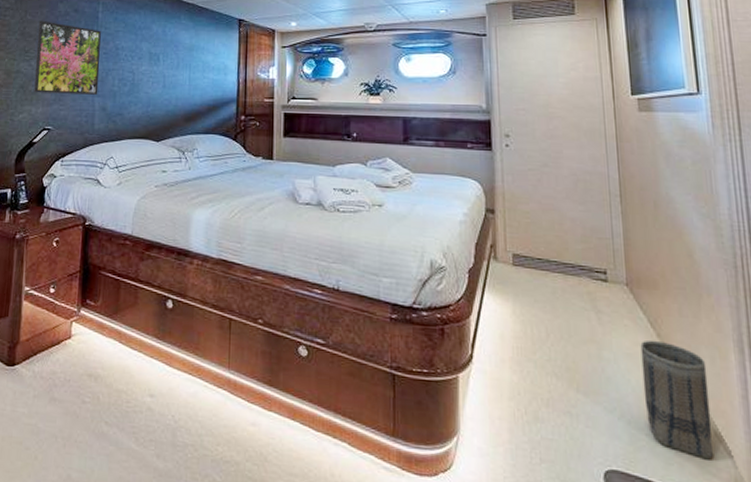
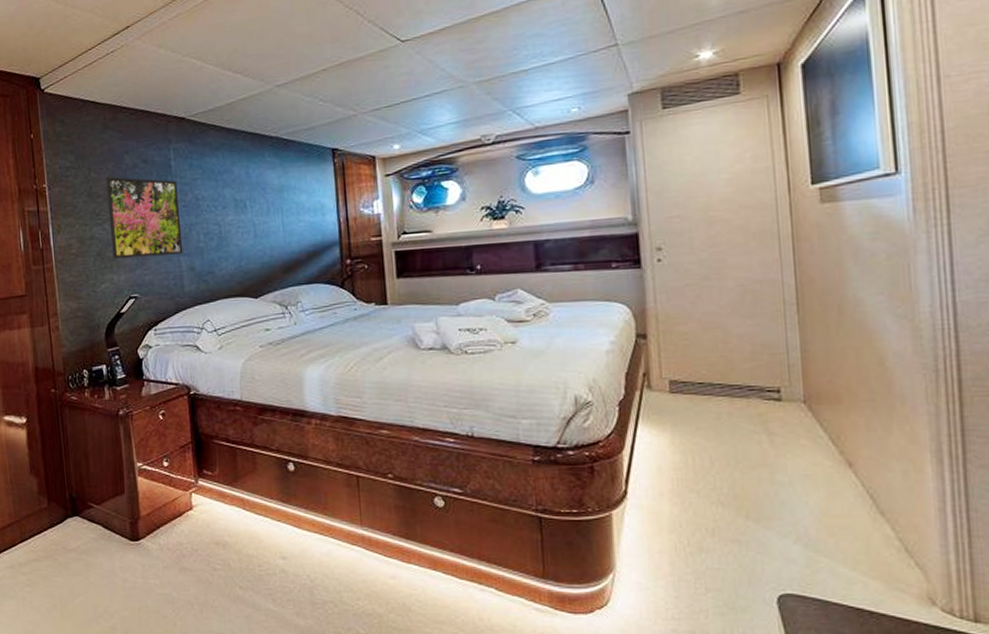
basket: present [640,340,713,460] -> none [820,458,902,576]

